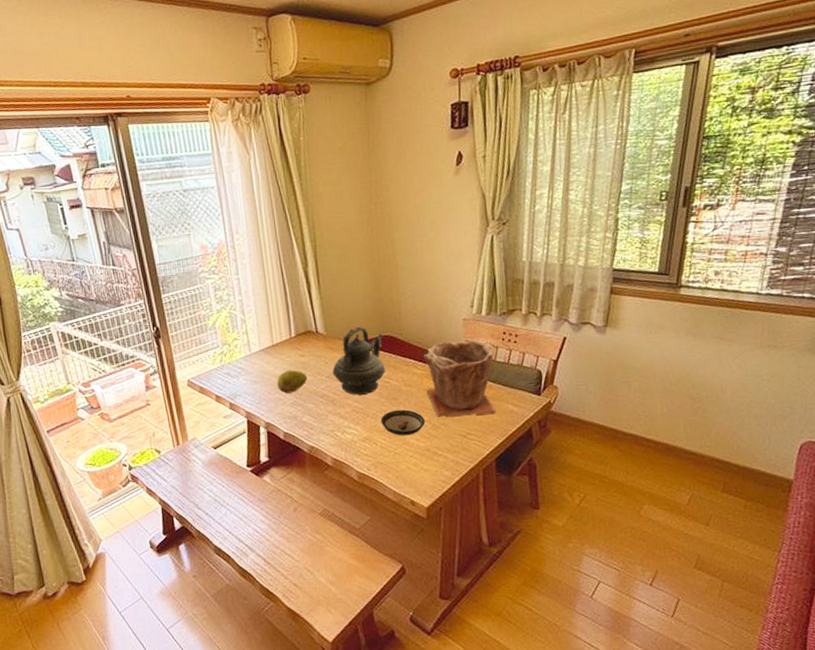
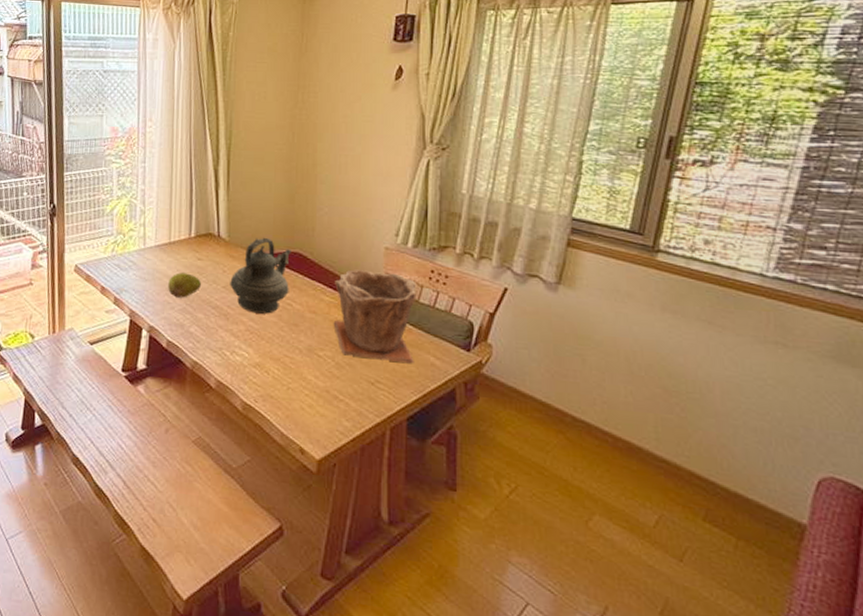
saucer: present [381,409,425,436] -> none [277,338,327,371]

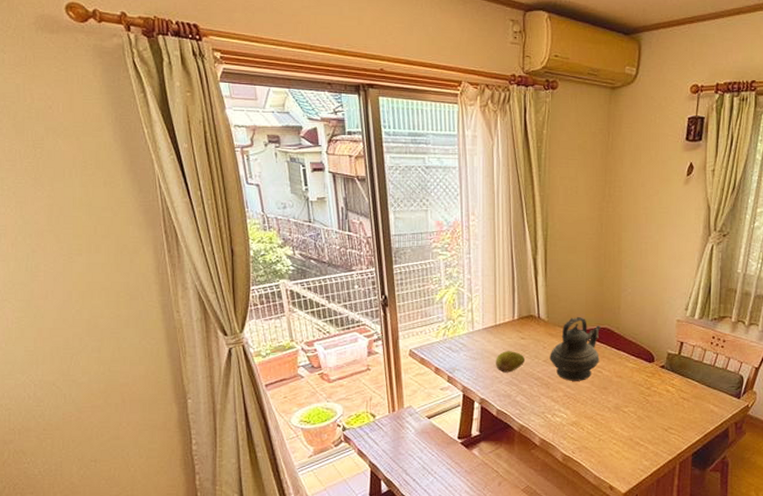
plant pot: present [333,269,417,364] -> none [635,339,701,412]

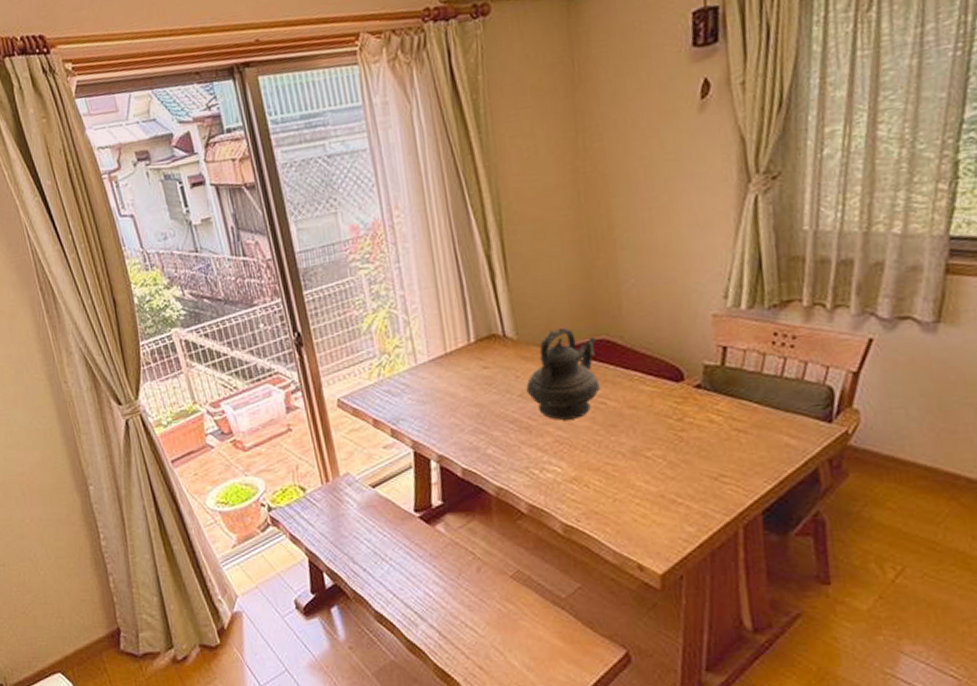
fruit: present [496,351,526,373] -> none [452,386,493,418]

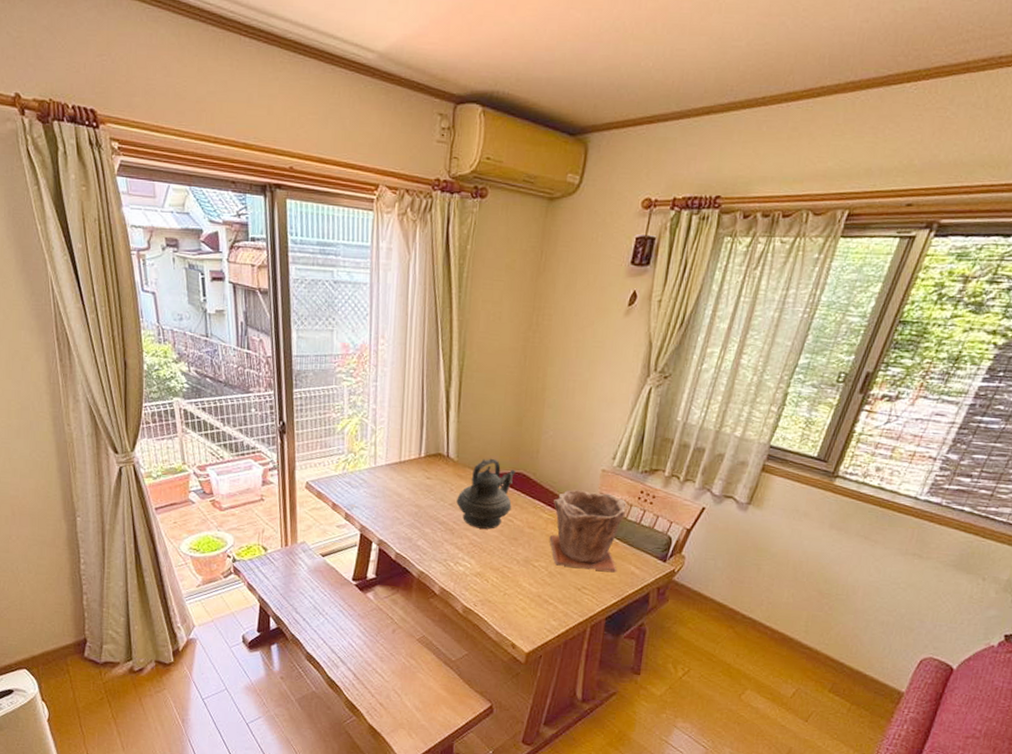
plant pot: none [655,344,764,452] -> present [549,489,627,573]

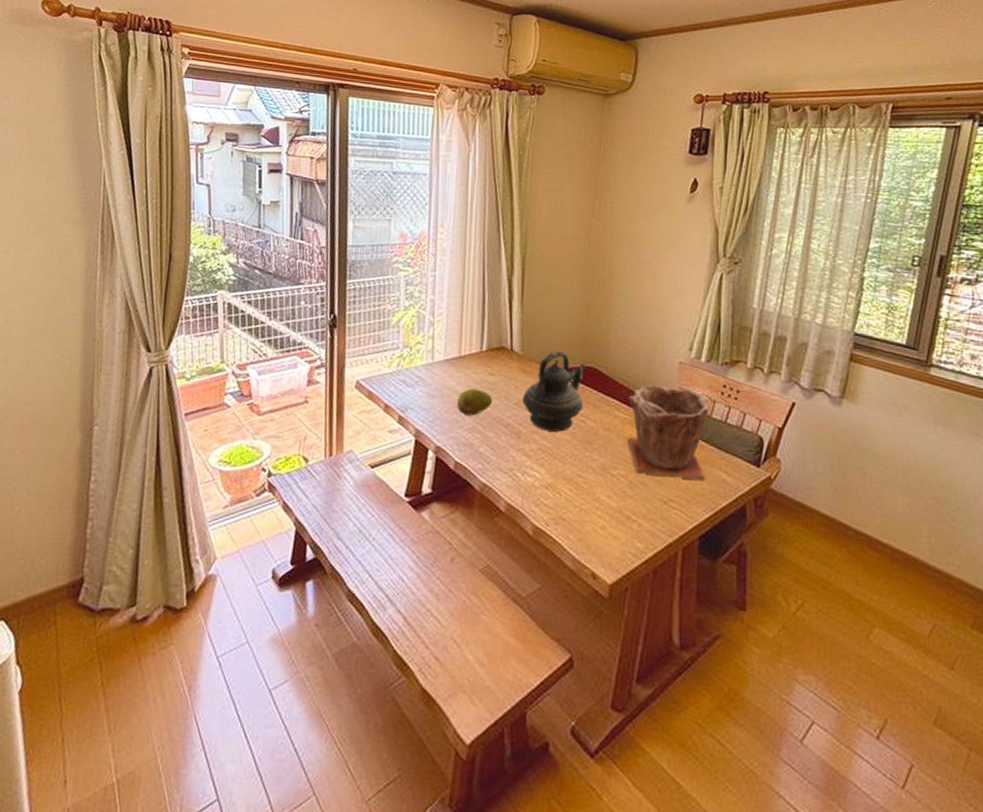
fruit: none [397,490,430,514] -> present [457,389,493,416]

